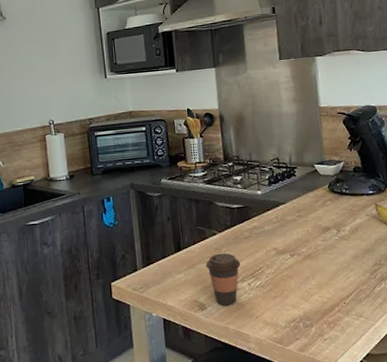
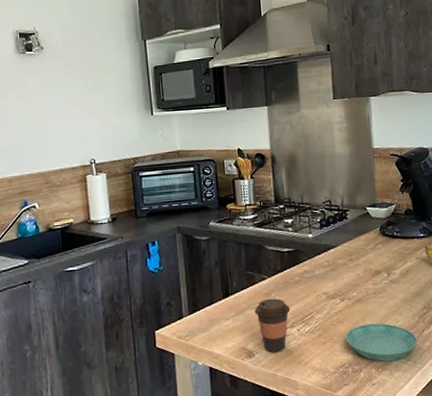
saucer: none [296,279,369,318] -> present [346,323,417,362]

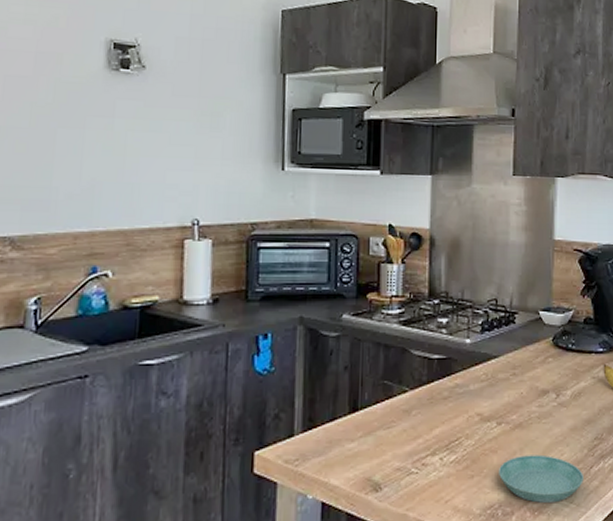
coffee cup: present [254,298,291,352] -> none [388,416,434,486]

